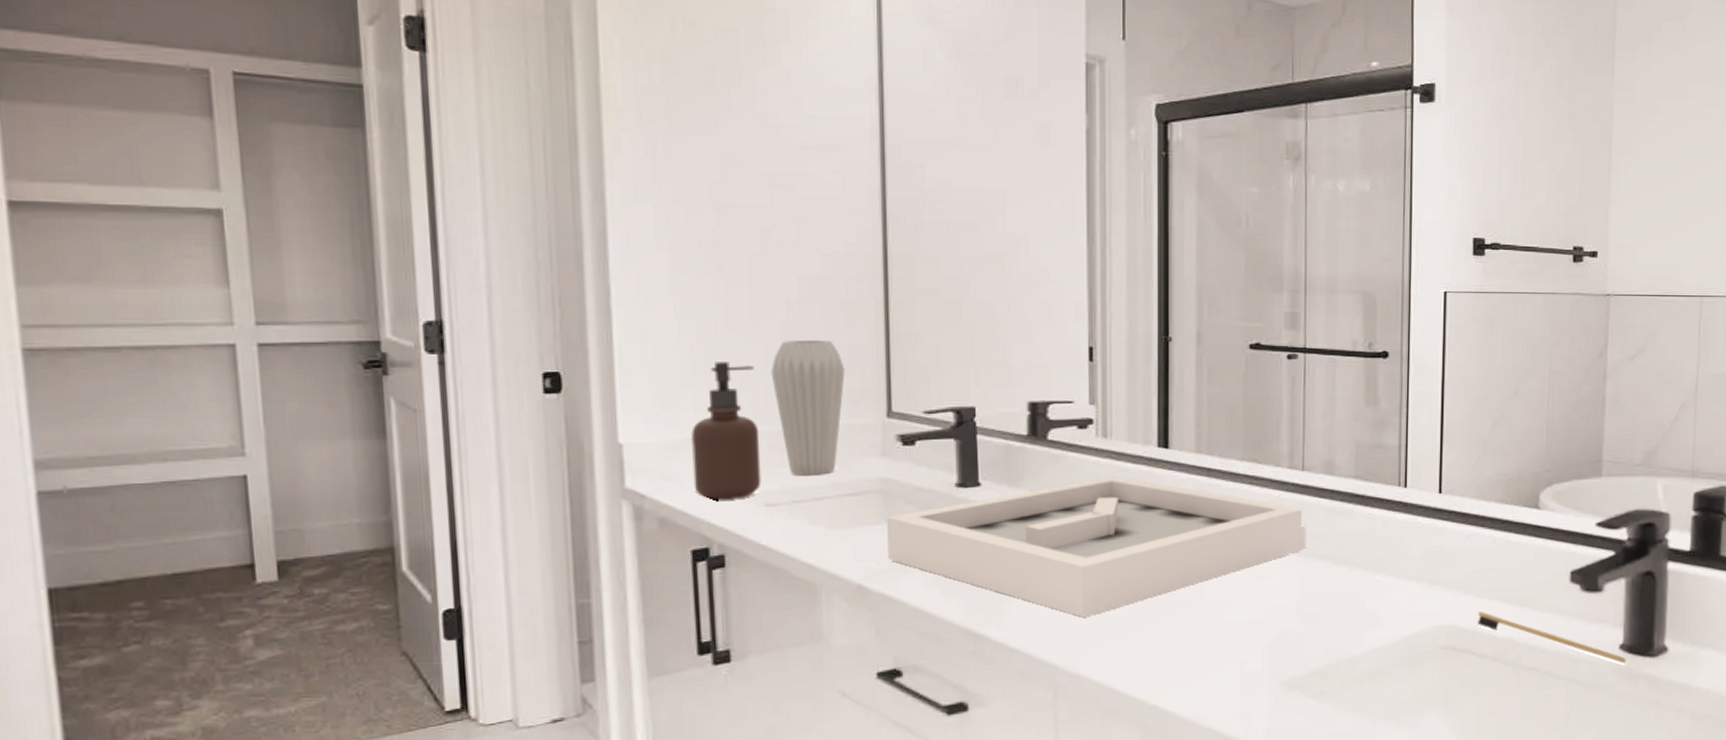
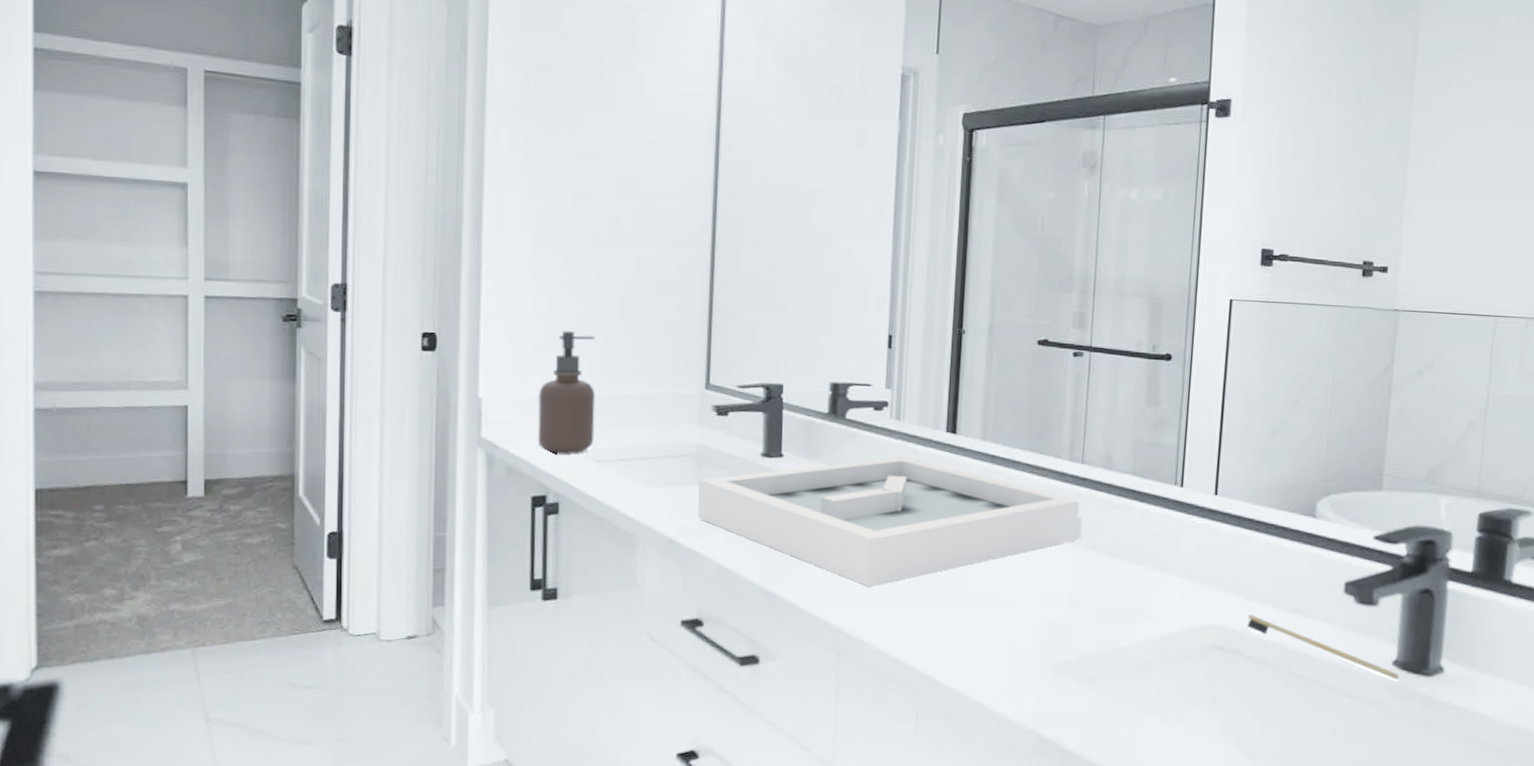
vase: present [771,339,845,475] -> none [609,315,672,437]

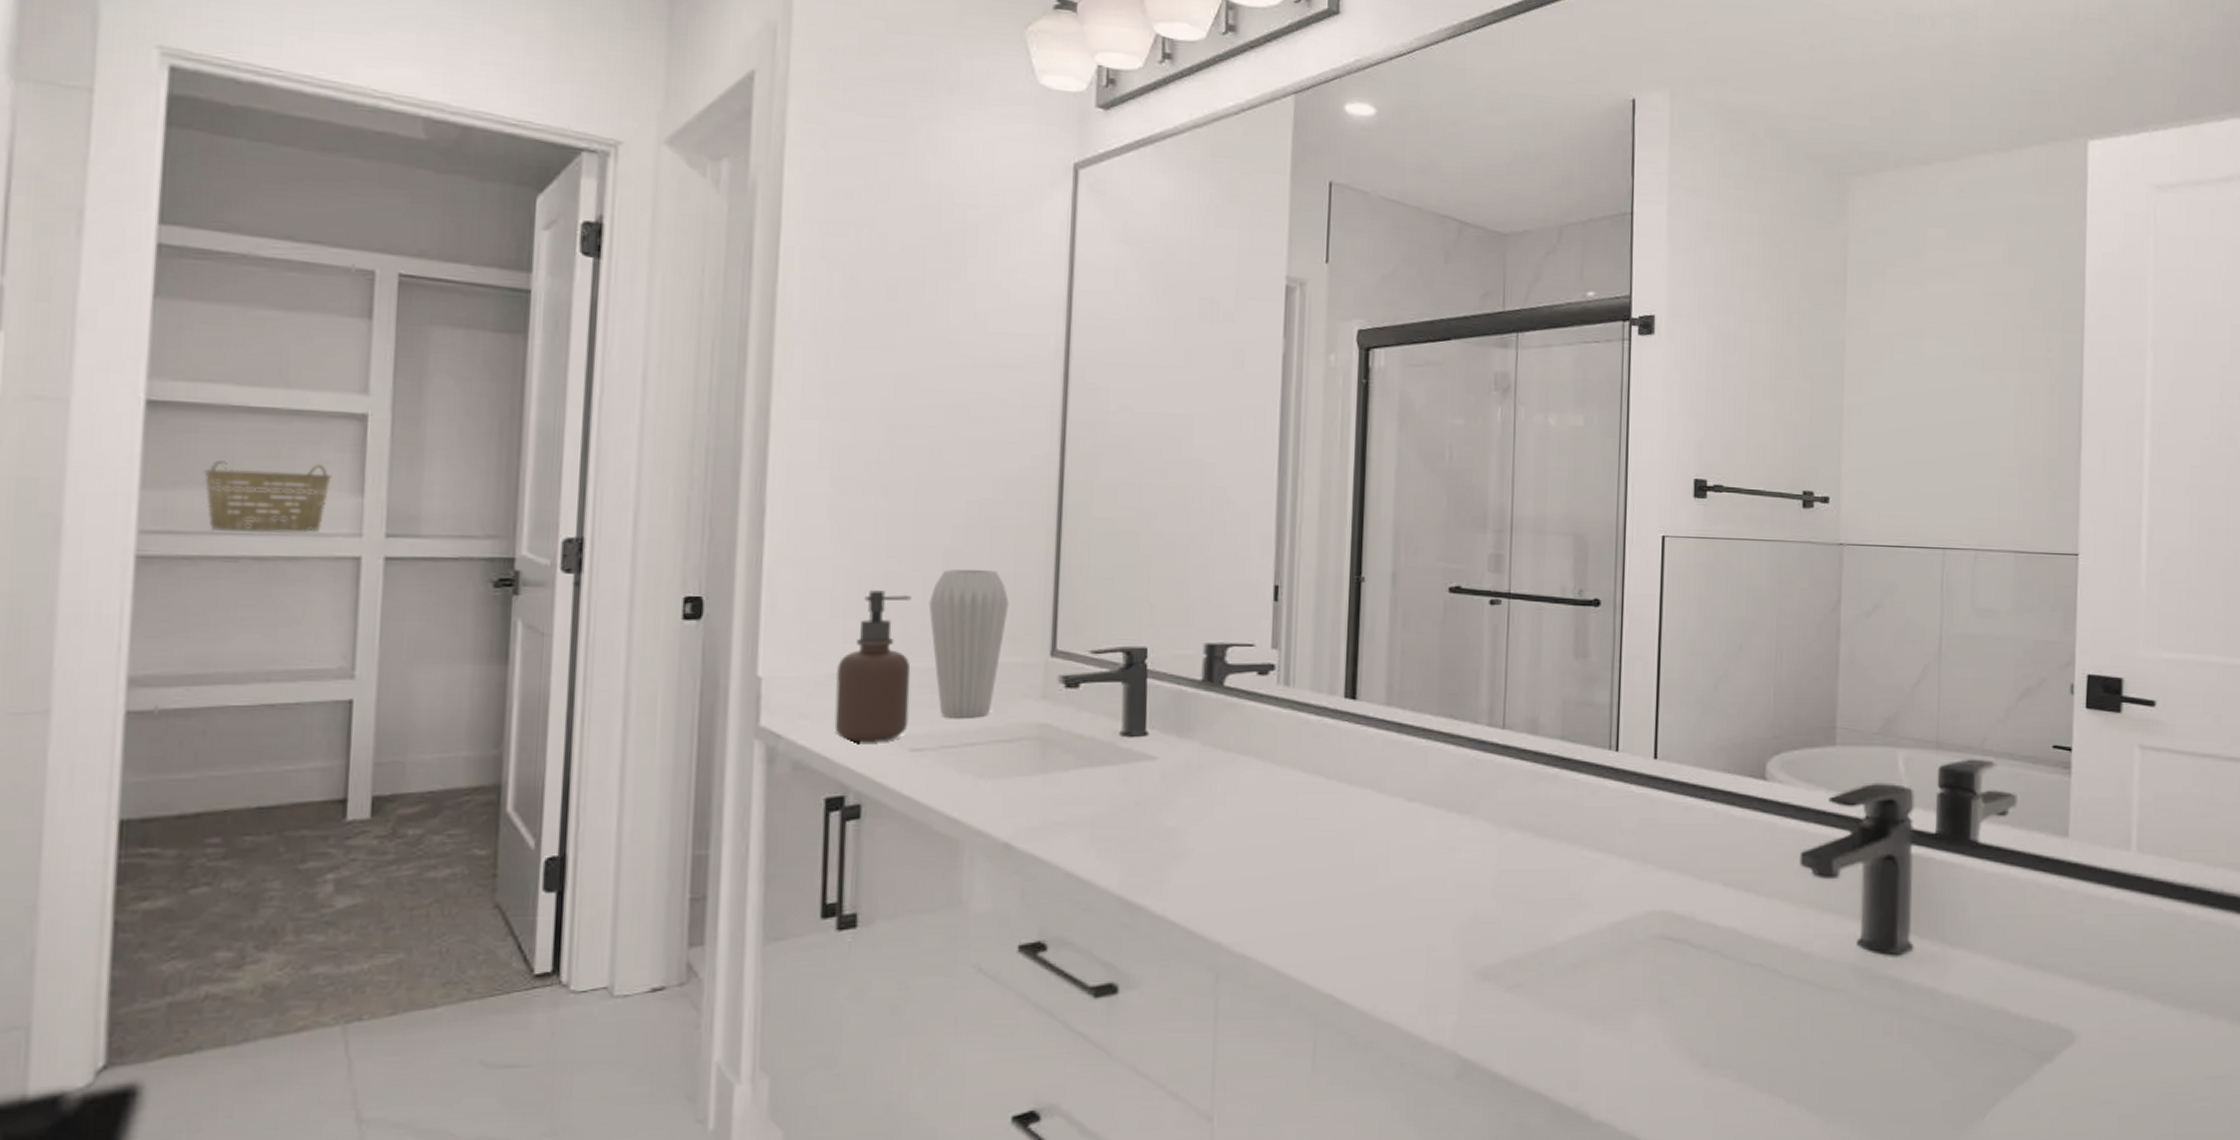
basket: none [76,218,164,276] -> present [204,459,332,534]
vase: none [609,315,672,437] -> present [929,569,1009,718]
decorative tray: present [698,456,1083,587] -> none [1040,728,1506,889]
toothbrush: present [1247,615,1399,680] -> none [1696,896,1865,962]

